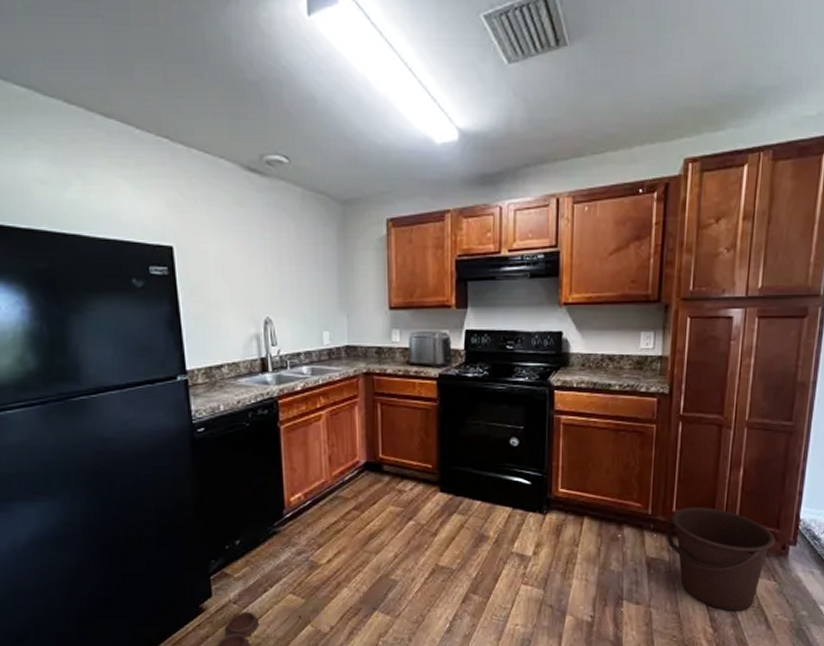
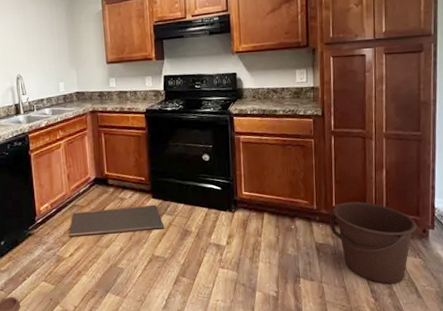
door mat: none [326,500,454,539] -> present [68,204,164,238]
toaster: present [406,331,454,368] -> none [121,77,156,105]

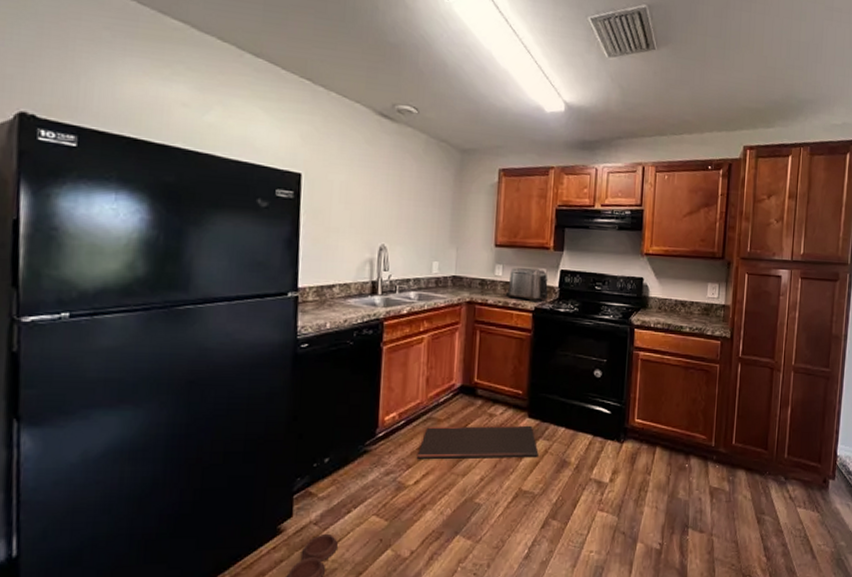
toaster: none [121,77,156,105] -> present [506,268,549,302]
bucket: present [330,201,417,285] -> none [727,441,818,542]

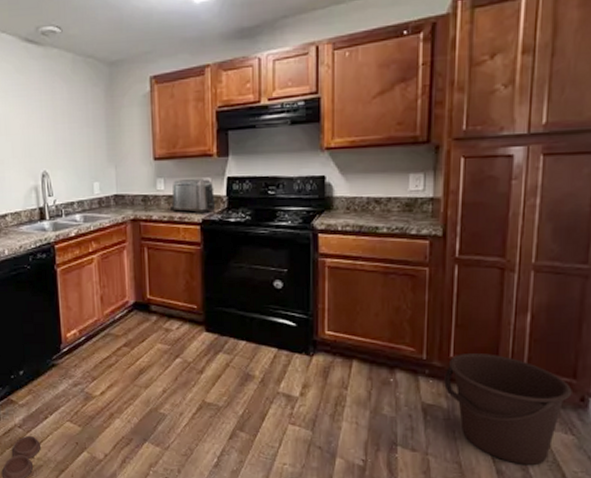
door mat: present [416,425,539,460] -> none [100,339,220,373]
bucket: none [727,441,818,542] -> present [444,354,572,466]

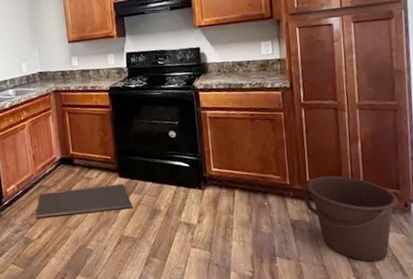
door mat: none [100,339,220,373] -> present [36,183,133,220]
toaster: present [170,179,216,214] -> none [84,55,120,83]

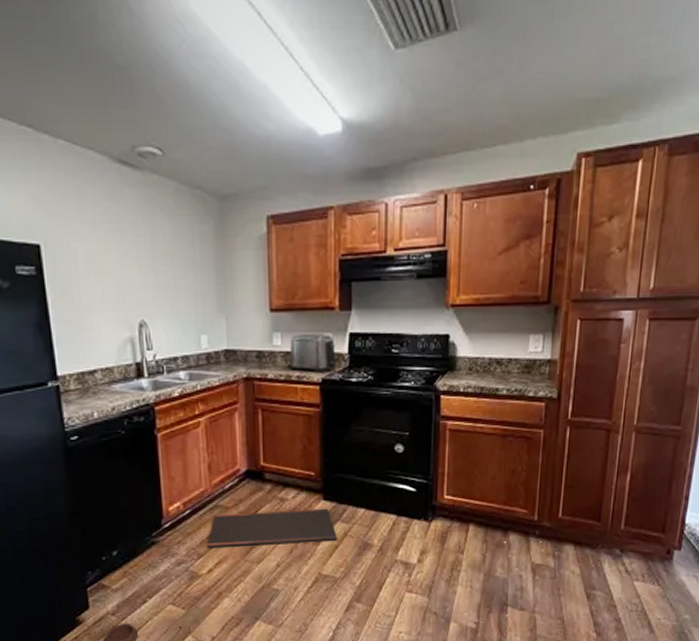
toaster: none [84,55,120,83] -> present [288,334,337,373]
bucket: present [304,175,398,262] -> none [552,513,661,617]

